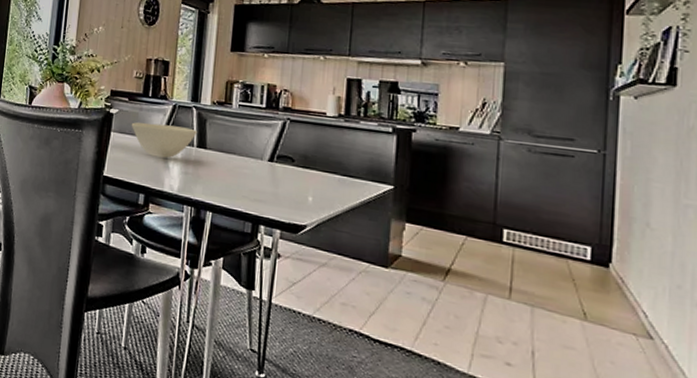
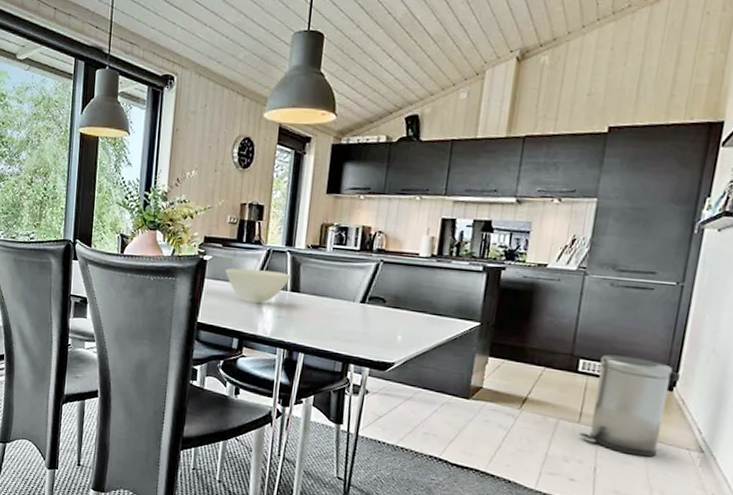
pedal bin: none [510,224,616,343] -> present [578,354,681,458]

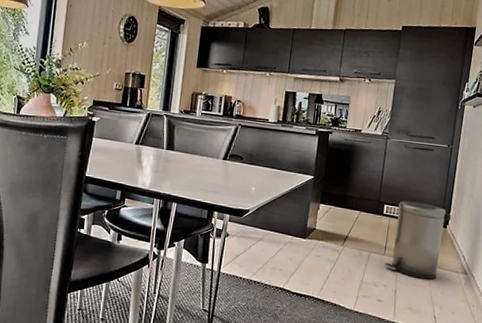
bowl: present [224,268,292,303] -> none [110,128,167,160]

